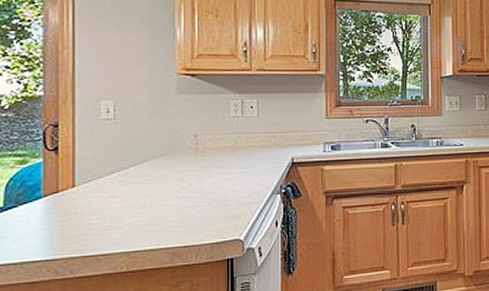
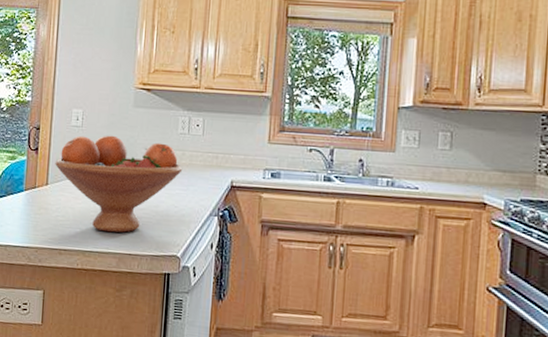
fruit bowl: none [82,125,239,228] -> present [55,135,183,233]

